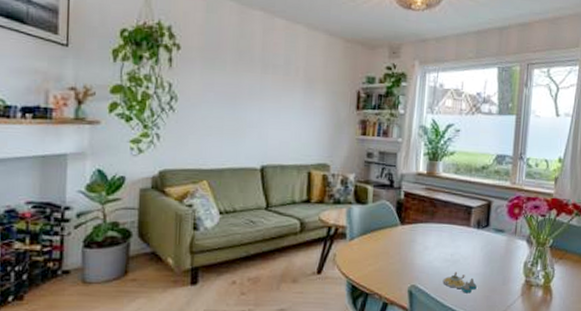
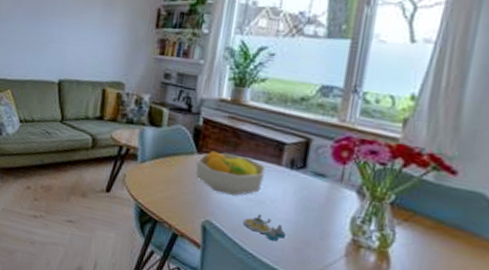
fruit bowl: none [400,221,459,259] -> present [196,150,267,196]

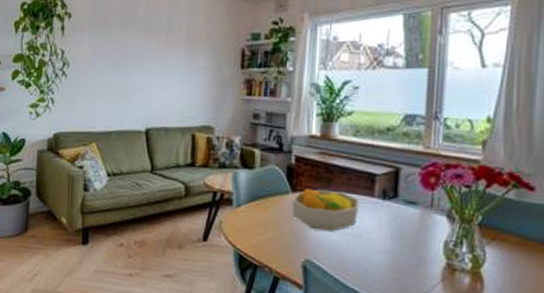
salt and pepper shaker set: present [243,214,286,242] -> none [342,248,384,274]

